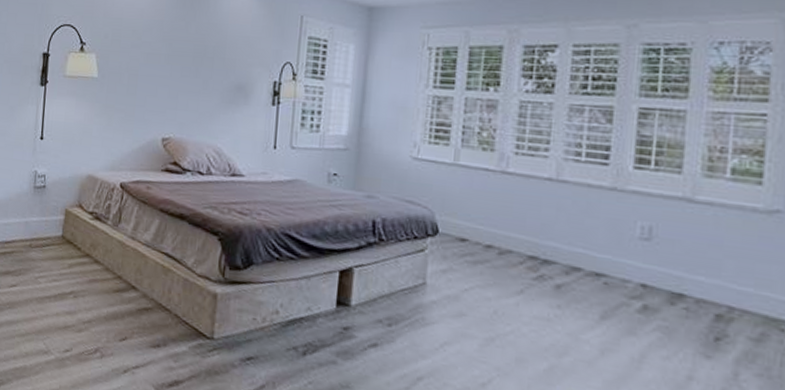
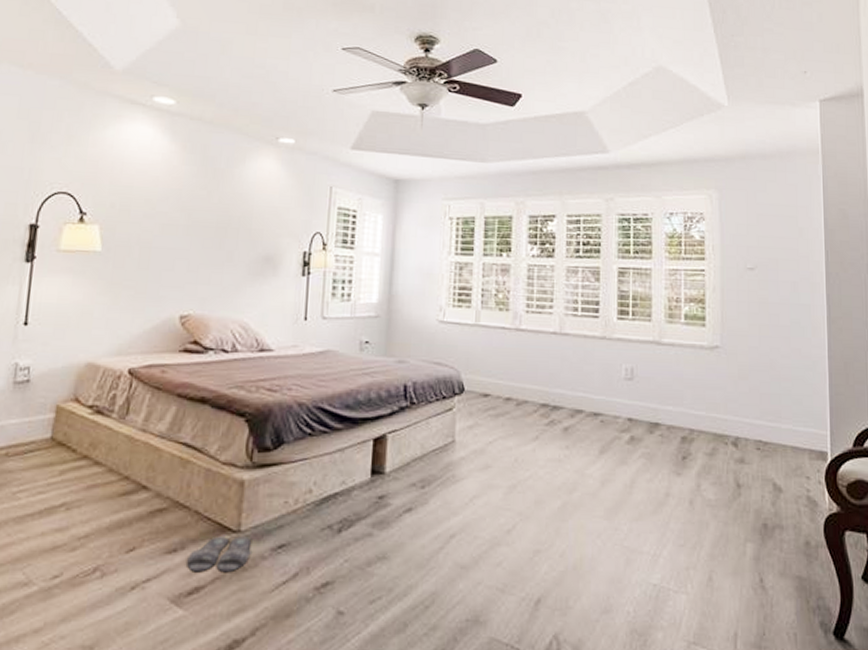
slippers: none [168,339,224,374] -> present [187,536,253,573]

